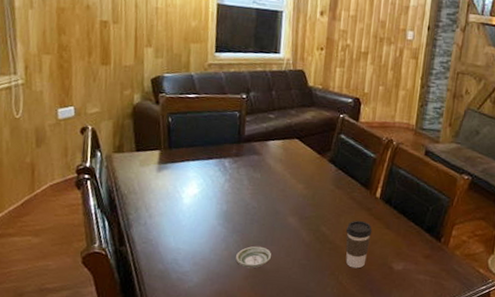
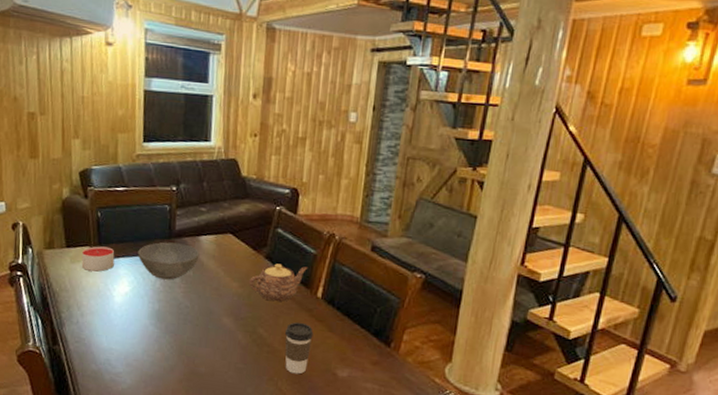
candle: none [151,150,185,175] -> present [81,246,115,272]
bowl: none [207,146,267,182] -> present [138,242,200,280]
saucer: present [236,246,272,269] -> none [169,347,207,371]
teapot: none [313,166,368,202] -> present [249,263,308,302]

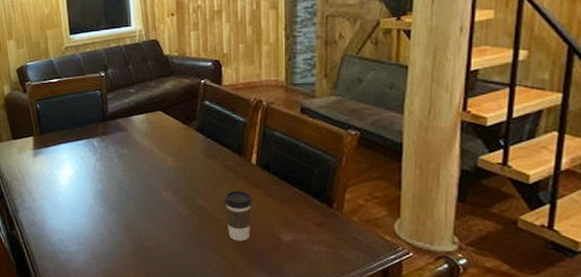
candle: present [81,246,115,272] -> none [26,135,56,159]
bowl: present [138,242,200,280] -> none [76,125,133,161]
teapot: present [249,263,308,302] -> none [183,135,239,172]

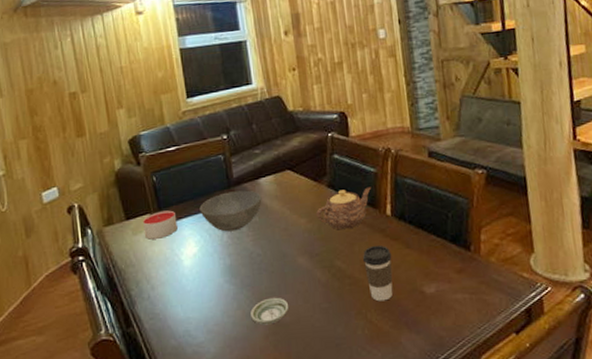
candle: none [26,135,56,159] -> present [142,210,178,240]
bowl: none [76,125,133,161] -> present [199,190,262,232]
saucer: none [117,223,152,246] -> present [250,297,289,325]
teapot: none [183,135,239,172] -> present [316,187,372,230]

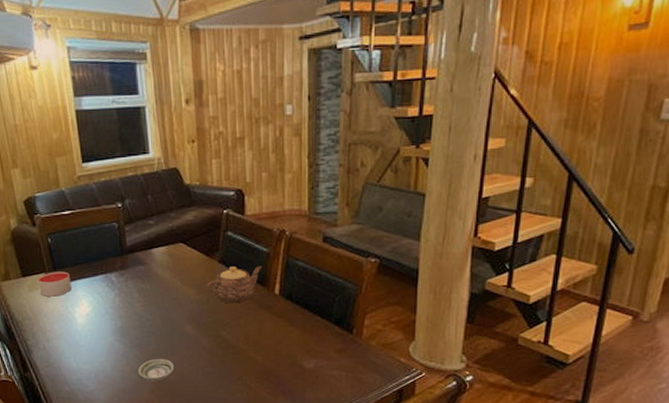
bowl: present [199,190,262,232] -> none [93,259,154,296]
coffee cup: present [363,245,393,302] -> none [248,320,276,371]

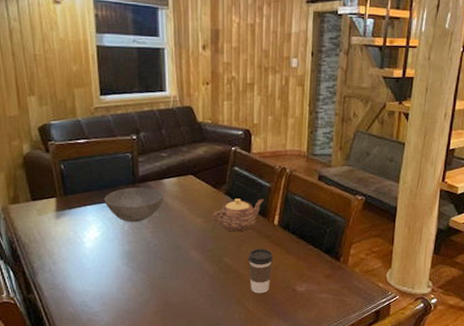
candle: present [37,271,72,297] -> none [47,197,82,221]
bowl: none [93,259,154,296] -> present [104,187,164,222]
saucer: present [138,358,175,381] -> none [143,281,179,303]
coffee cup: none [248,320,276,371] -> present [248,248,273,294]

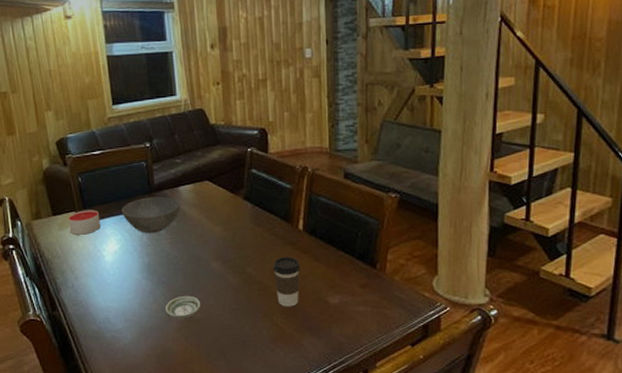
candle: none [47,197,82,221] -> present [67,210,100,235]
saucer: none [143,281,179,303] -> present [165,295,201,319]
teapot: present [212,198,264,232] -> none [232,202,286,240]

